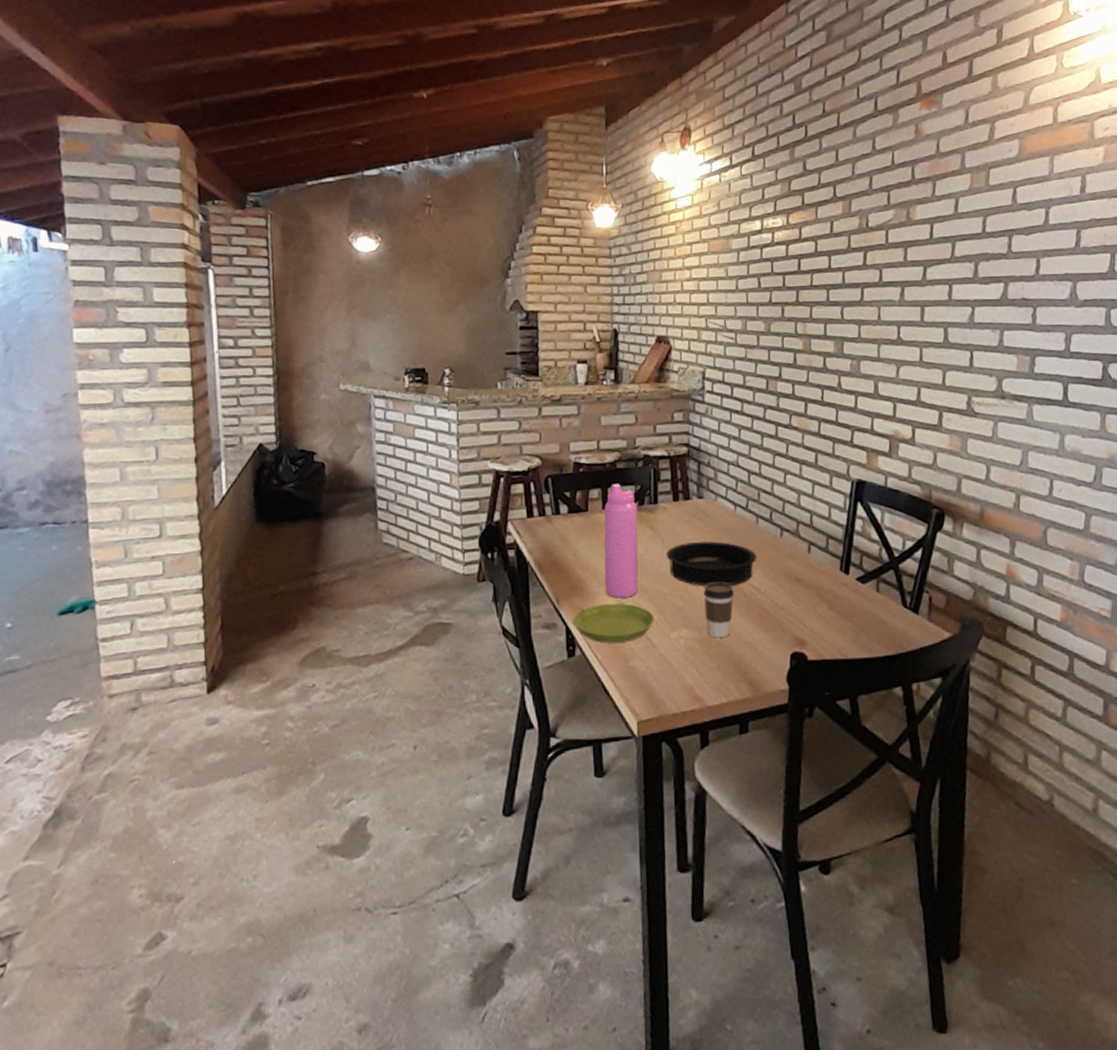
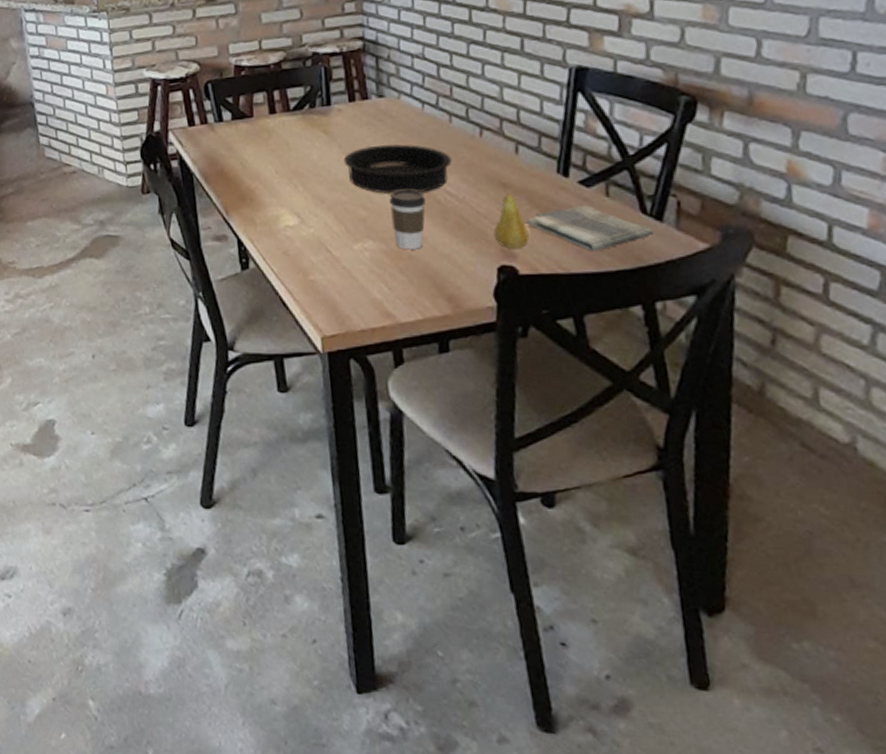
saucer: present [573,603,655,643] -> none [245,213,335,256]
water bottle: present [604,484,639,598] -> none [271,86,314,208]
fruit: none [788,587,817,638] -> present [493,192,530,250]
dish towel: none [815,599,912,640] -> present [526,205,654,252]

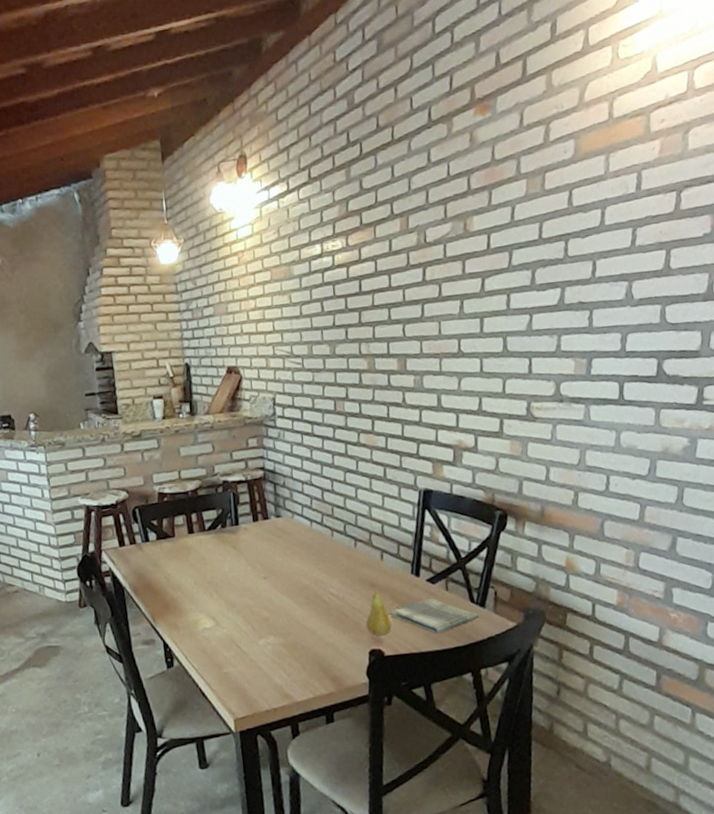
baking pan: present [343,144,452,194] -> none [249,555,334,597]
coffee cup: present [389,189,426,250] -> none [286,592,314,642]

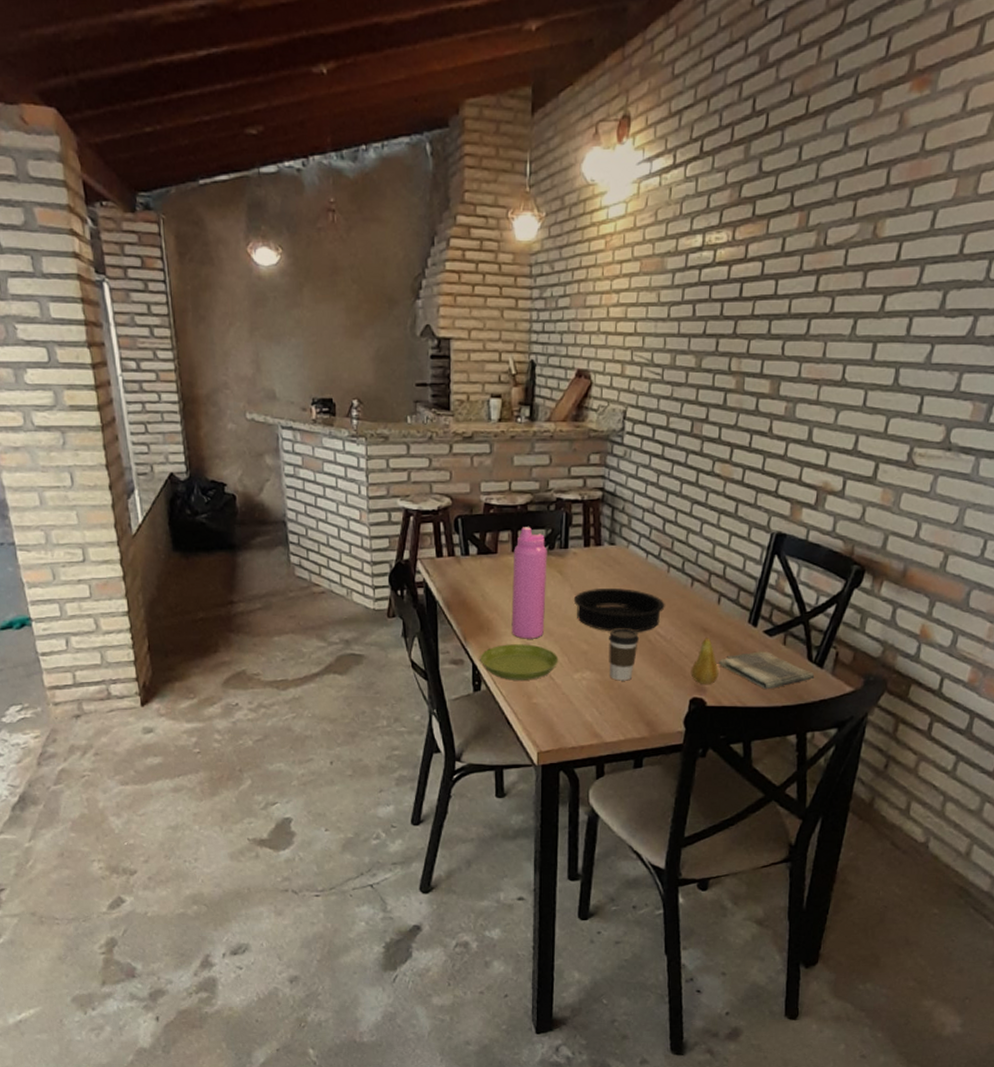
saucer: none [169,617,244,654] -> present [480,644,559,680]
water bottle: none [189,509,226,613] -> present [511,527,547,639]
baking pan: none [249,555,334,597] -> present [573,587,665,632]
coffee cup: none [286,592,314,642] -> present [609,628,639,681]

